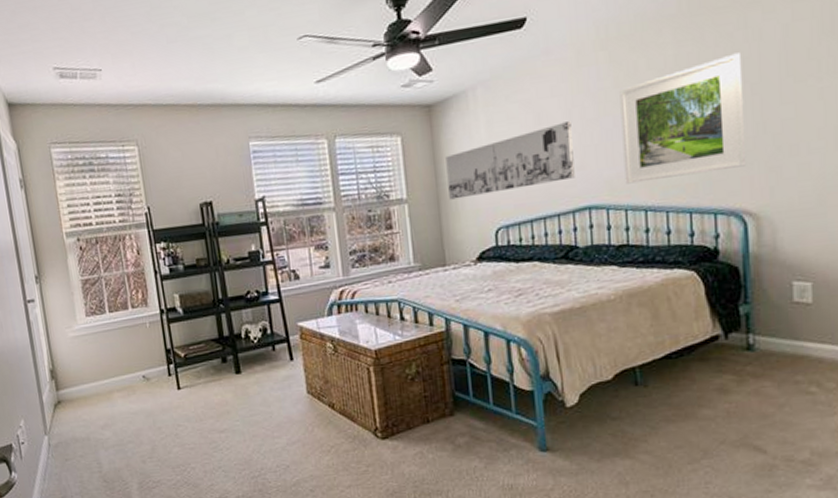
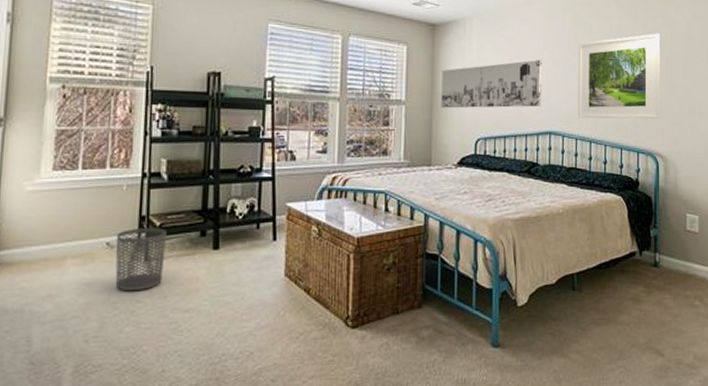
waste bin: none [149,358,196,418] -> present [115,228,167,292]

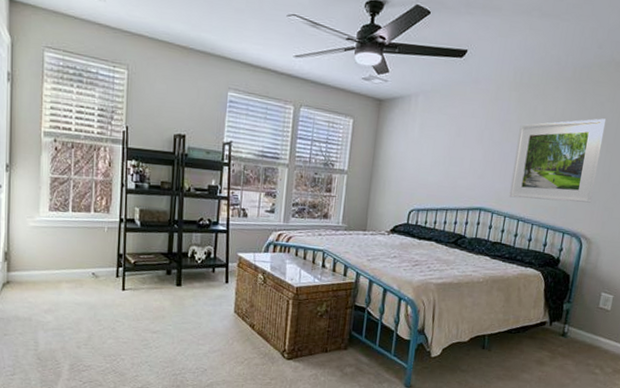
waste bin: present [115,228,167,292] -> none [99,263,139,313]
wall art: present [441,60,542,109] -> none [380,139,482,184]

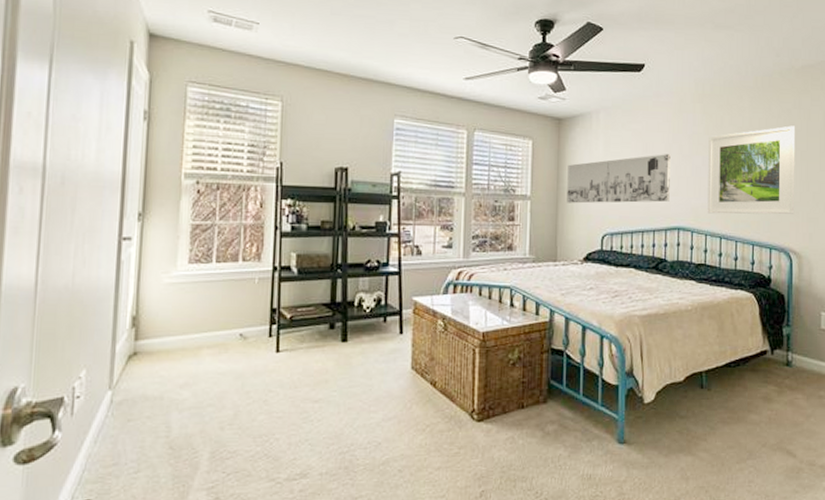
wall art: none [380,139,482,184] -> present [567,154,671,204]

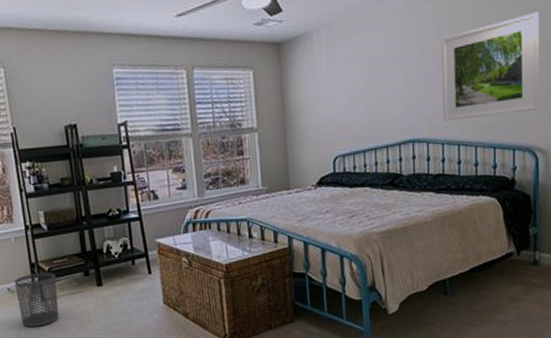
waste bin: none [248,320,297,381] -> present [14,272,59,328]
wall art: present [567,154,671,204] -> none [292,64,402,130]

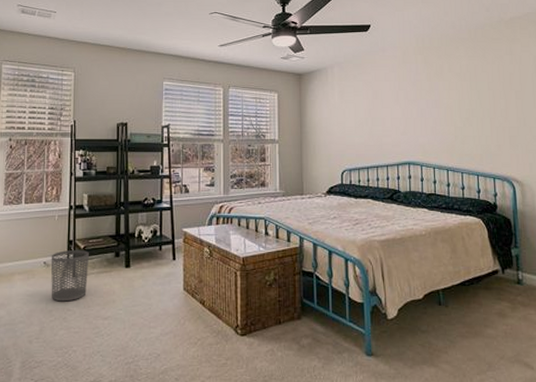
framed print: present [441,12,540,122] -> none [431,70,514,149]

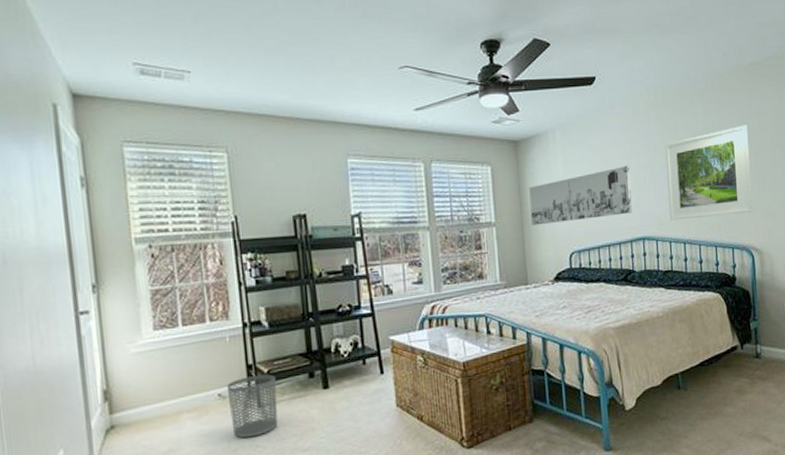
wall art: none [309,99,399,145] -> present [529,166,632,226]
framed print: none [431,70,514,149] -> present [665,125,753,221]

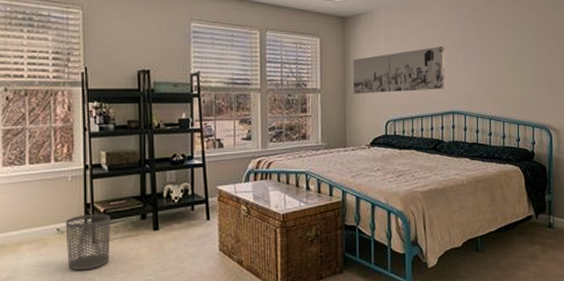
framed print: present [665,125,753,221] -> none [477,17,553,98]

